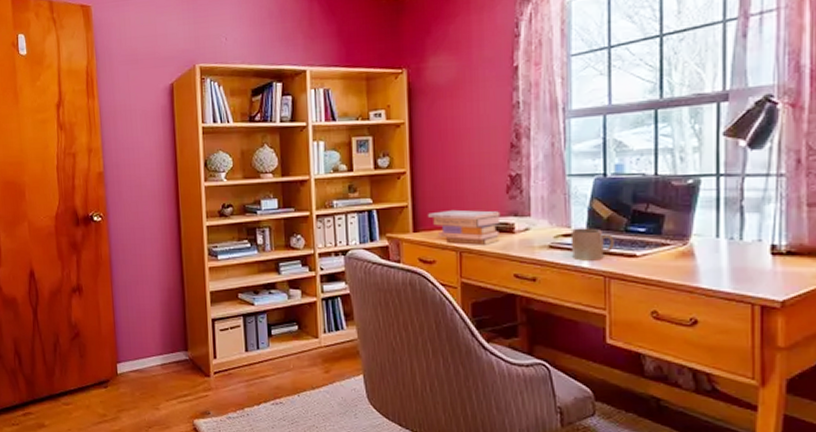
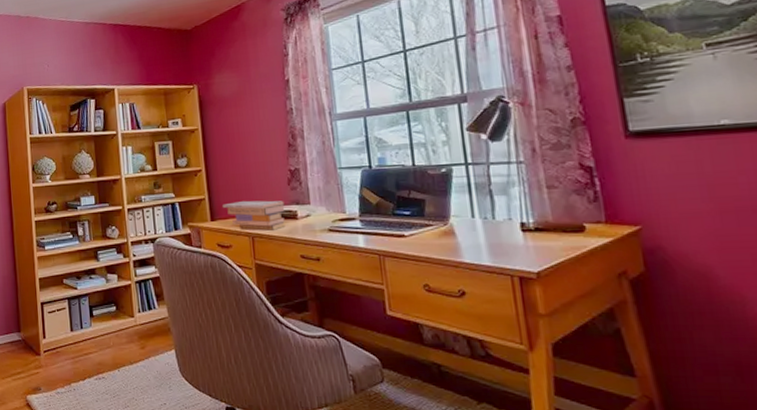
mug: present [570,228,615,261] -> none [346,212,385,242]

